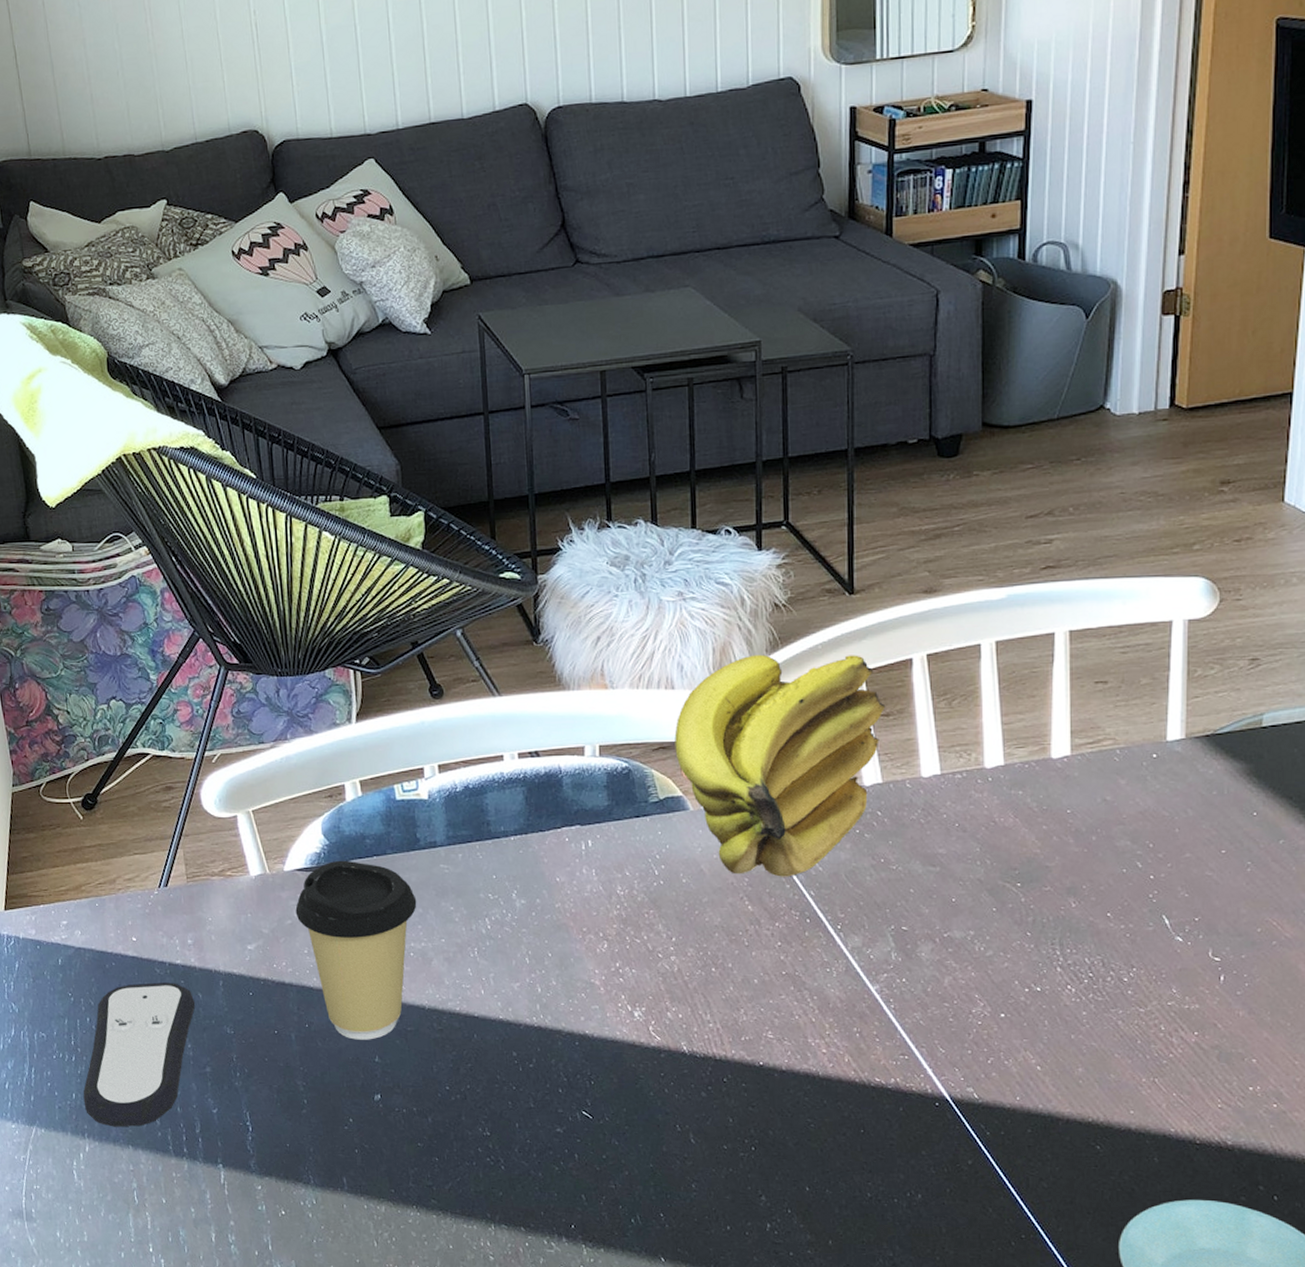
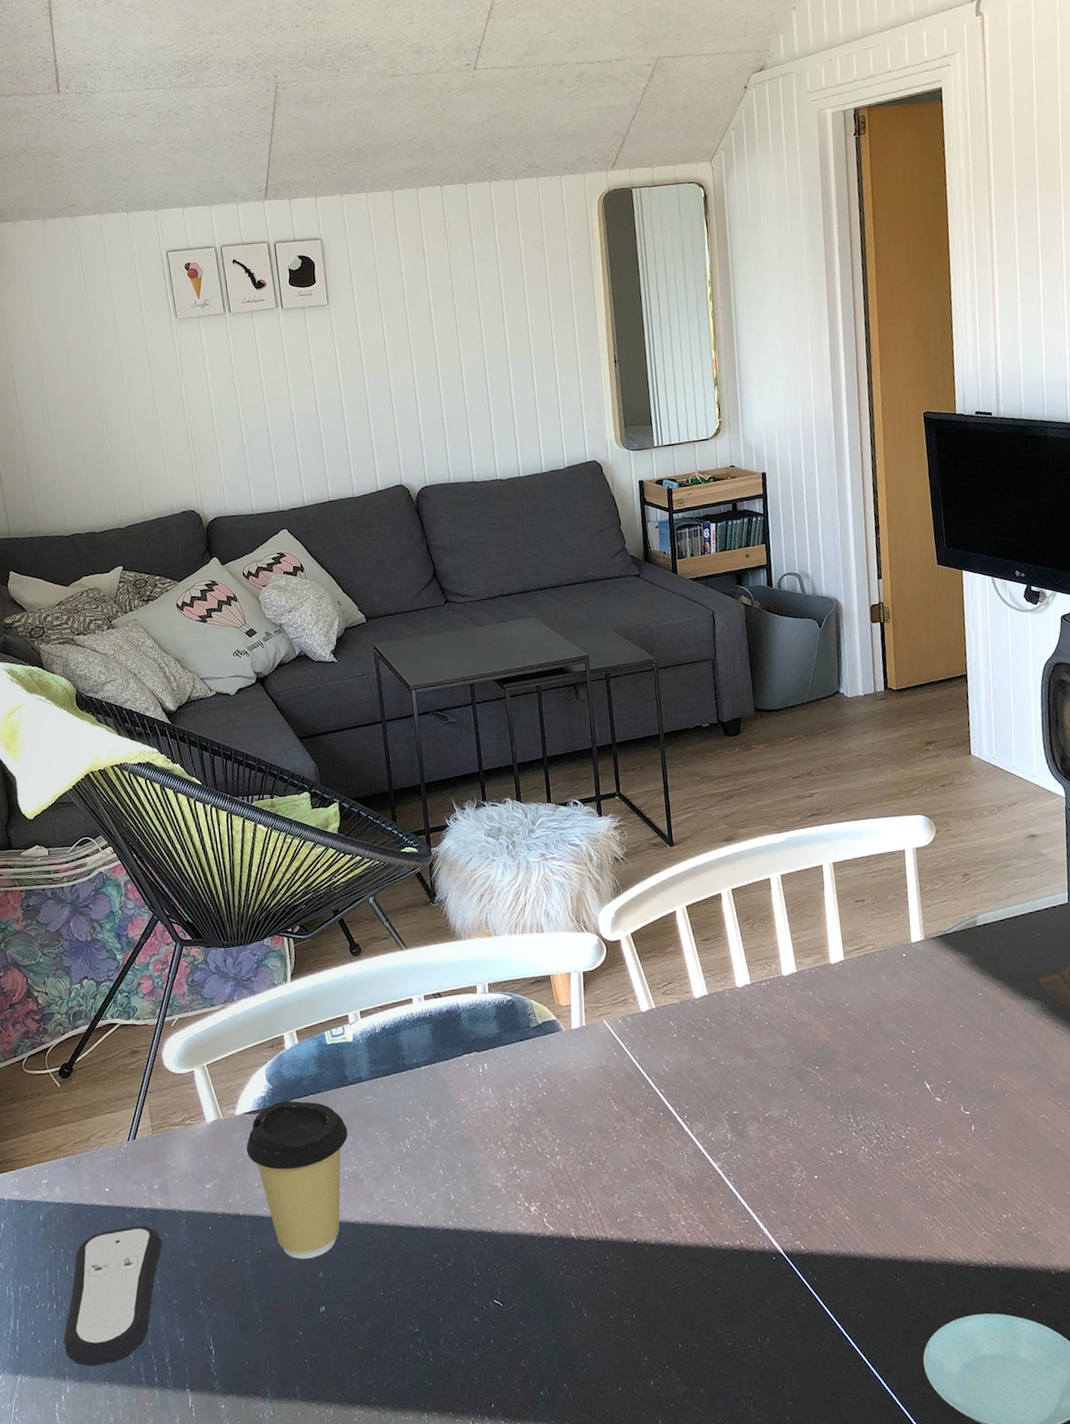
banana: present [674,654,886,877] -> none [546,893,705,1081]

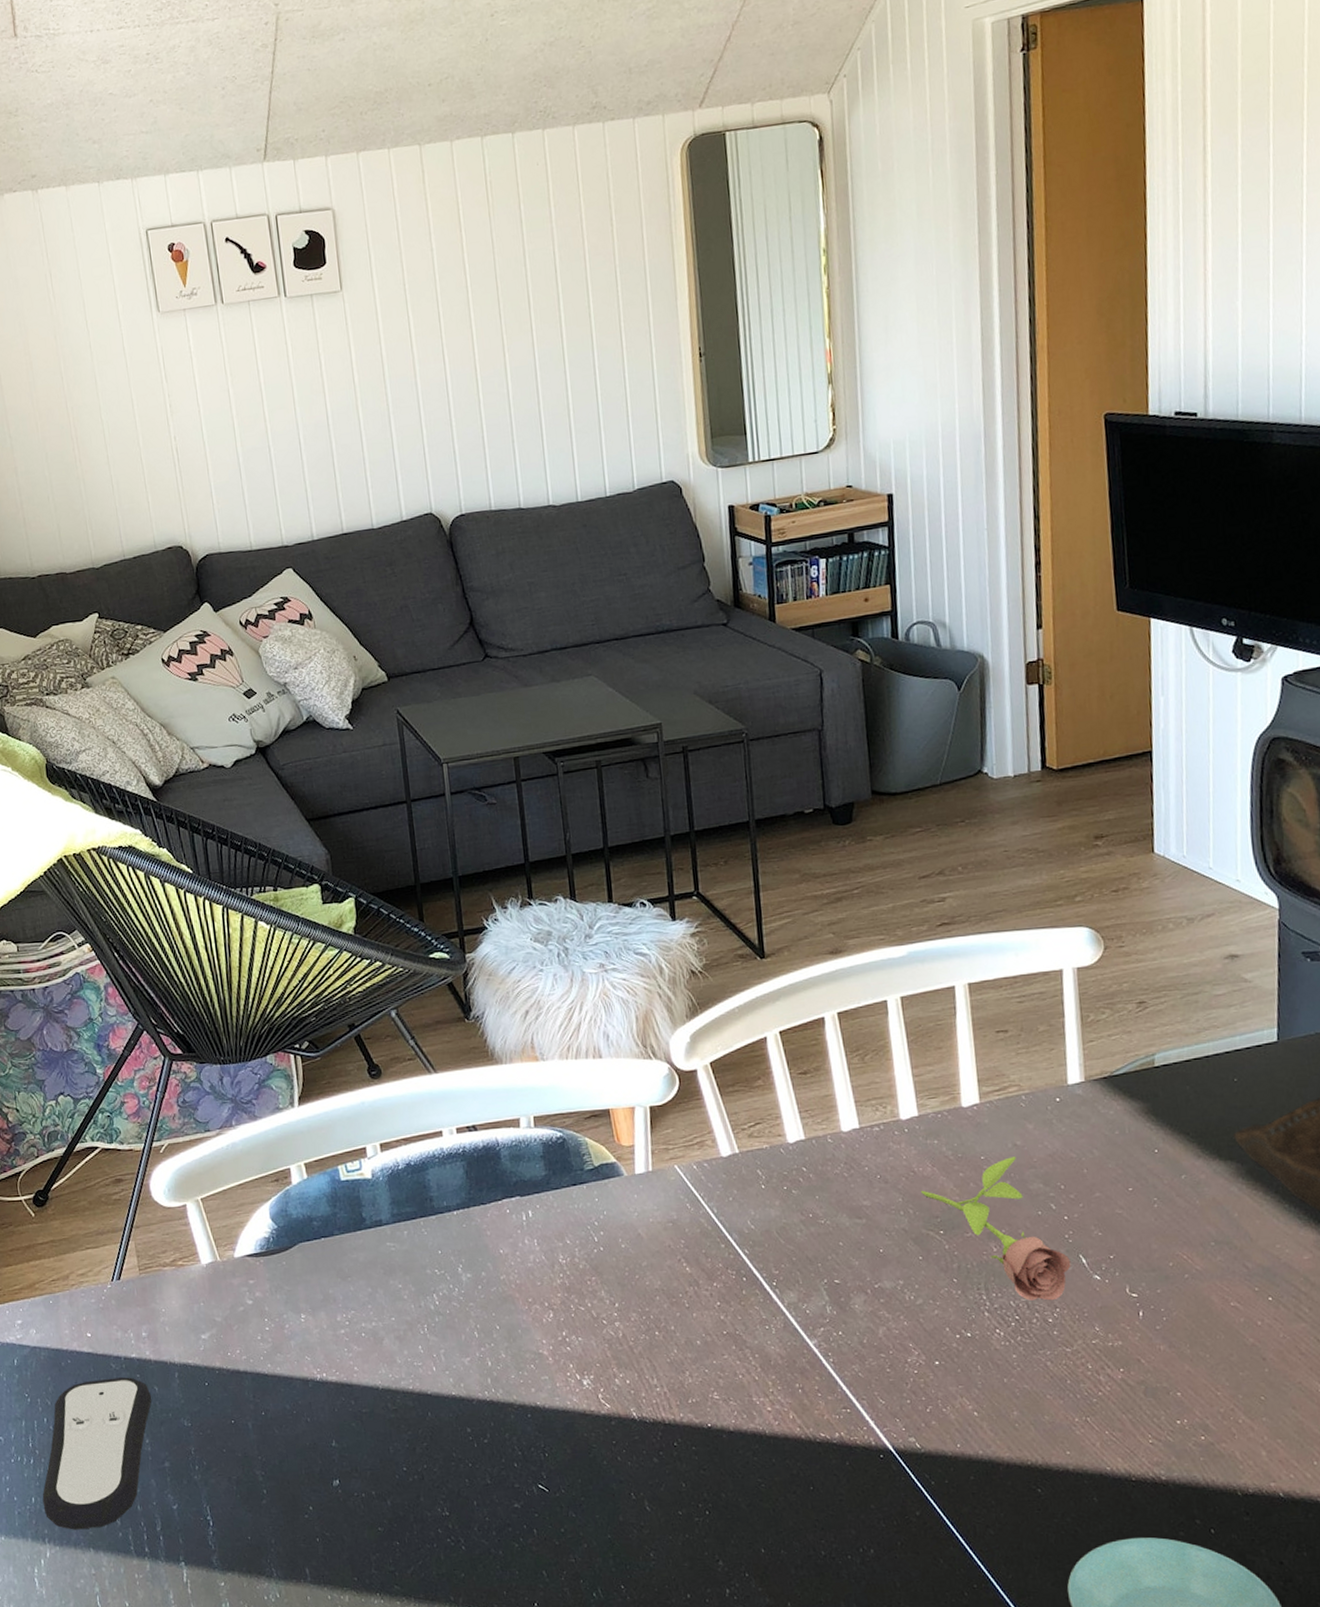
coffee cup: present [246,1101,348,1260] -> none [247,1243,366,1425]
flower: none [800,1003,918,1121] -> present [921,1157,1071,1301]

